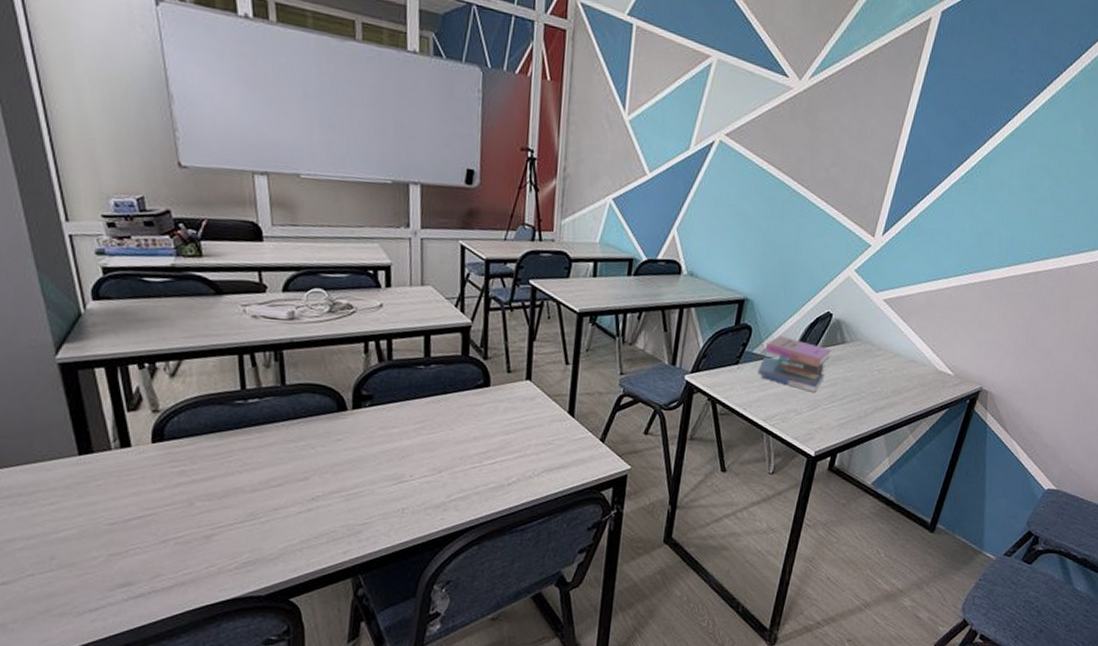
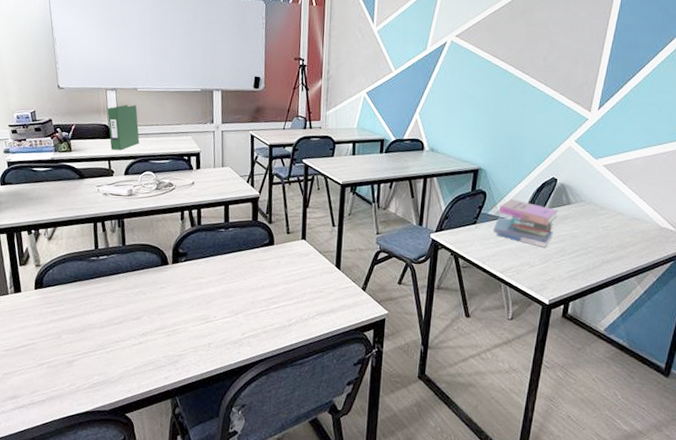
binder: none [255,195,305,258] -> present [107,104,140,151]

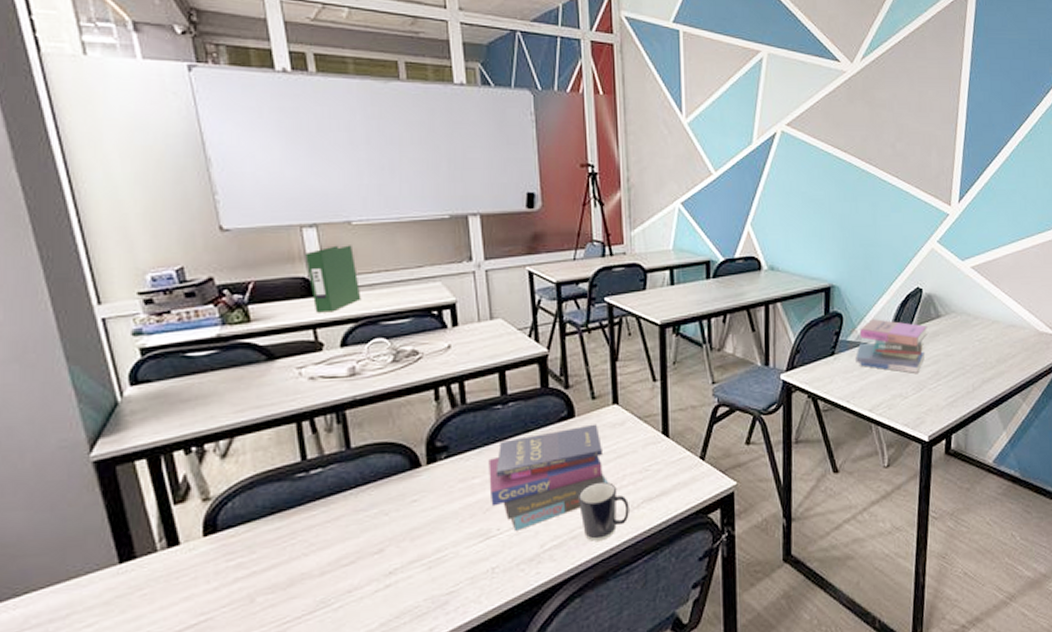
books: none [211,252,294,320] -> present [488,424,609,531]
mug: none [270,294,307,338] -> present [577,481,629,541]

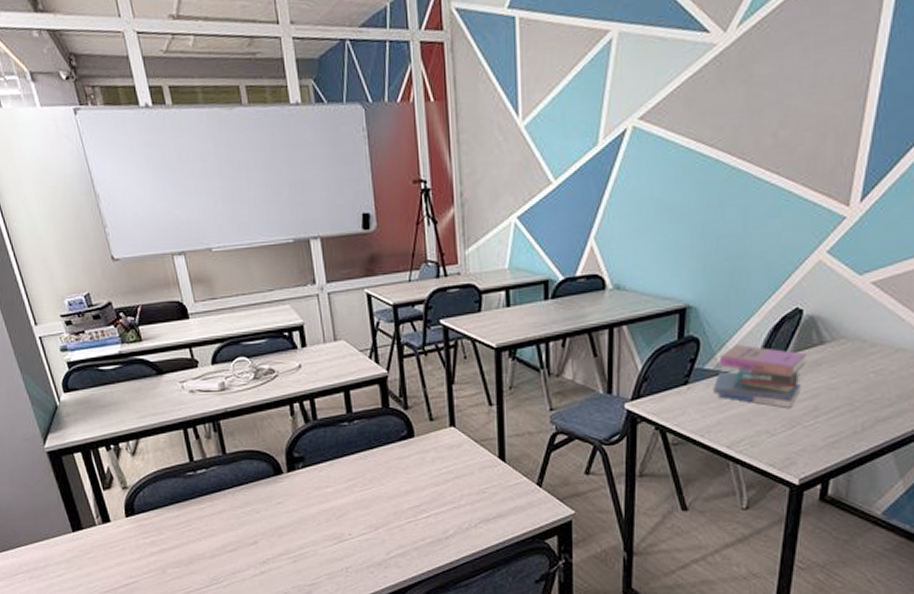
binder: present [305,245,362,313] -> none [178,271,225,334]
books: present [488,424,609,531] -> none [339,444,448,537]
mug: present [577,481,629,541] -> none [418,499,467,554]

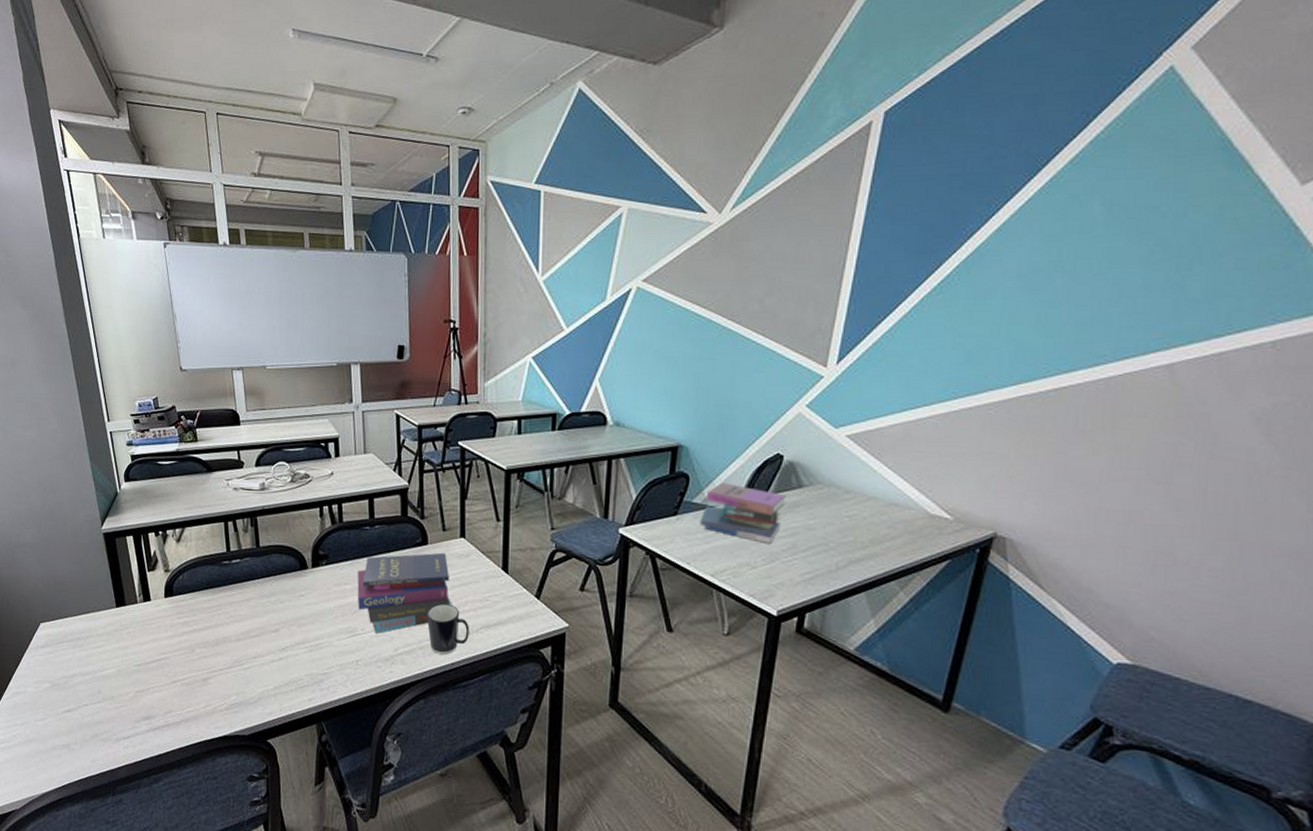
books: none [339,444,448,537] -> present [357,552,454,634]
mug: none [418,499,467,554] -> present [426,603,469,655]

